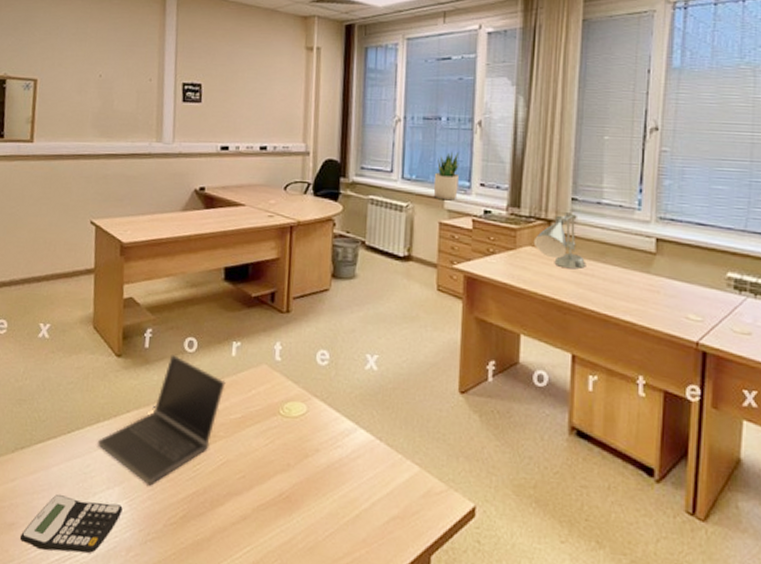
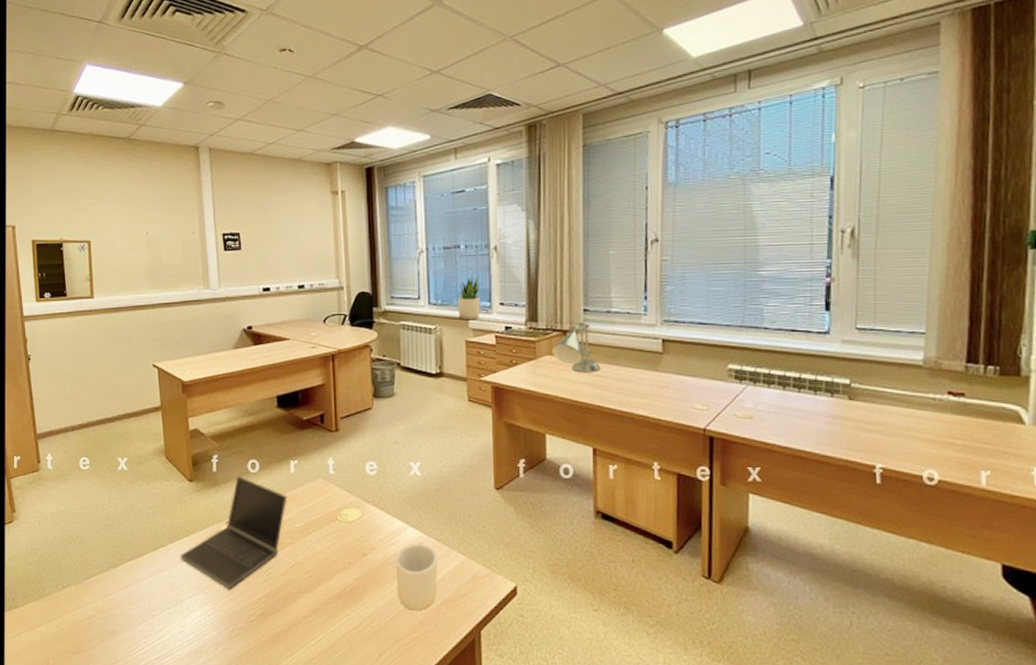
calculator: present [19,494,123,553] -> none [121,603,208,652]
mug: none [339,447,388,527] -> present [396,542,438,611]

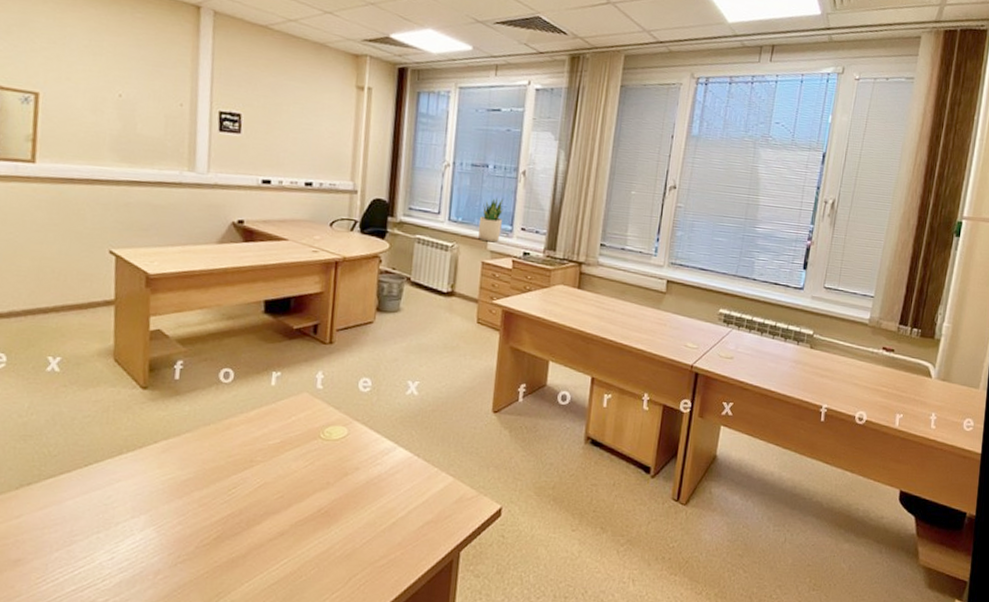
laptop computer: present [181,476,288,590] -> none [120,386,264,512]
mug: present [396,542,438,611] -> none [377,463,425,533]
desk lamp: present [551,321,601,373] -> none [565,255,609,306]

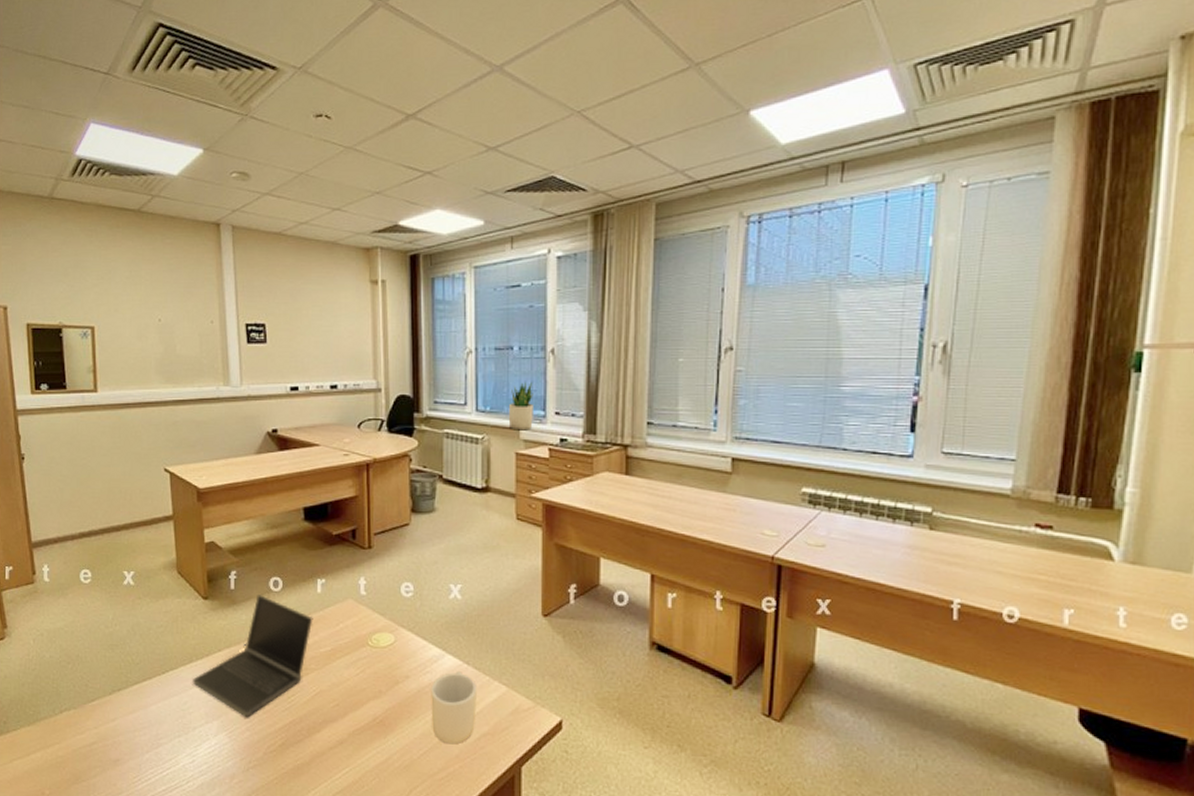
laptop computer: none [120,386,264,512] -> present [193,595,313,718]
mug: none [377,463,425,533] -> present [431,671,477,745]

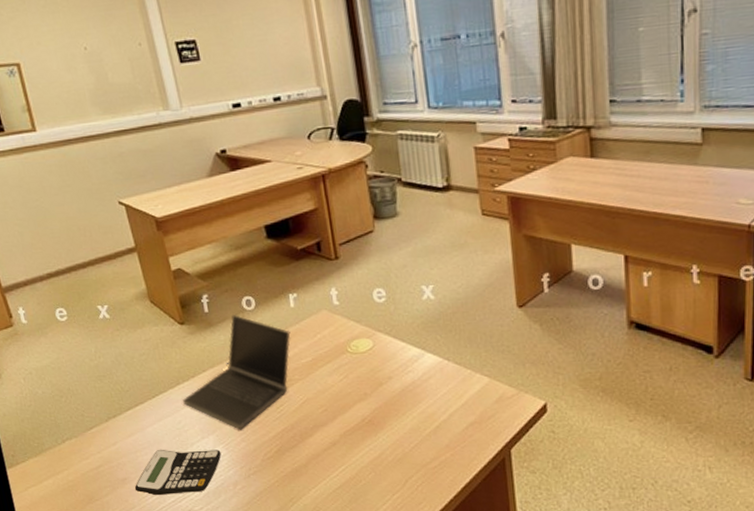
calculator: none [126,730,223,783] -> present [134,449,221,496]
mug: present [431,671,477,745] -> none [414,368,462,436]
planter: present [508,381,535,431] -> none [461,70,489,124]

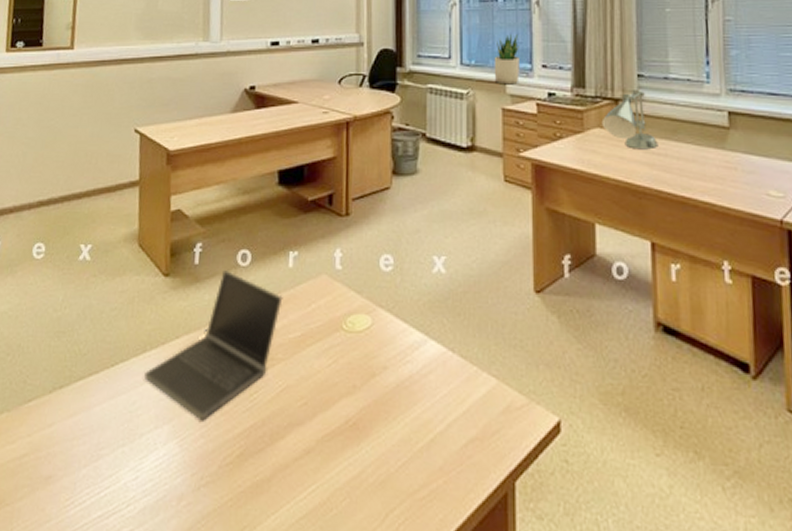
calculator: present [134,449,221,496] -> none [57,437,173,507]
planter: none [461,70,489,124] -> present [494,33,521,85]
desk lamp: none [574,114,631,174] -> present [601,88,658,150]

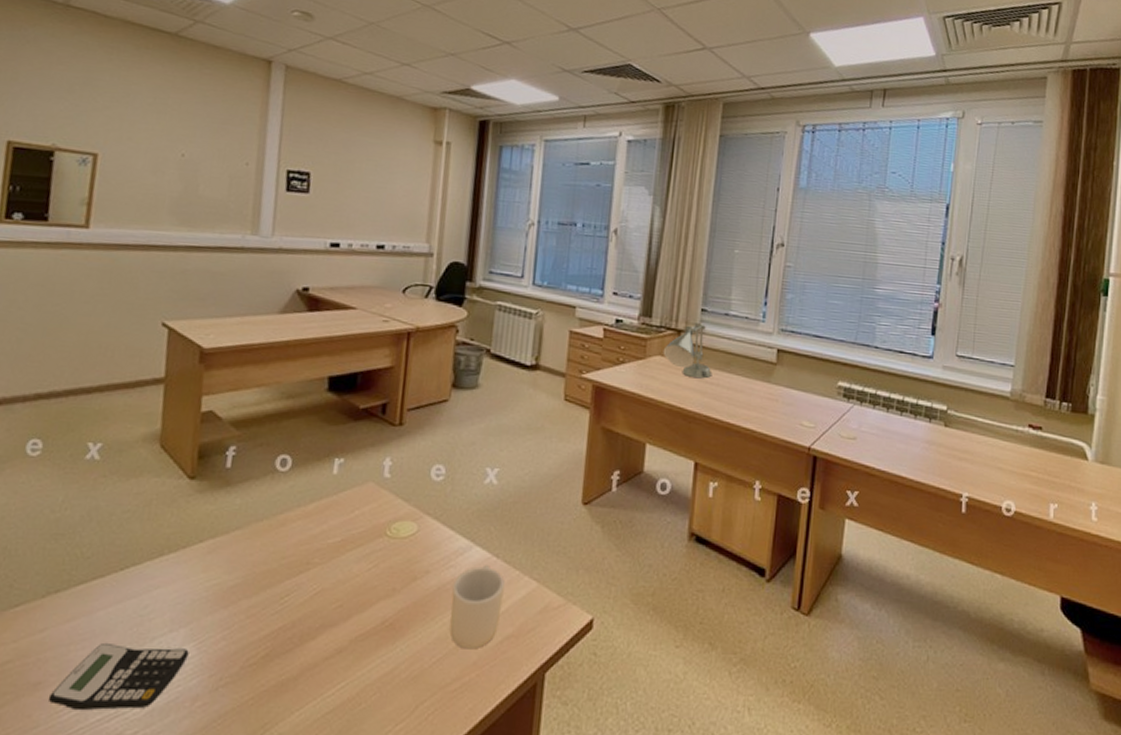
calculator: none [57,437,173,507] -> present [48,642,189,711]
laptop computer: present [144,270,283,421] -> none [160,475,324,624]
mug: none [411,360,463,453] -> present [449,565,505,650]
planter: present [494,33,521,85] -> none [565,258,594,309]

